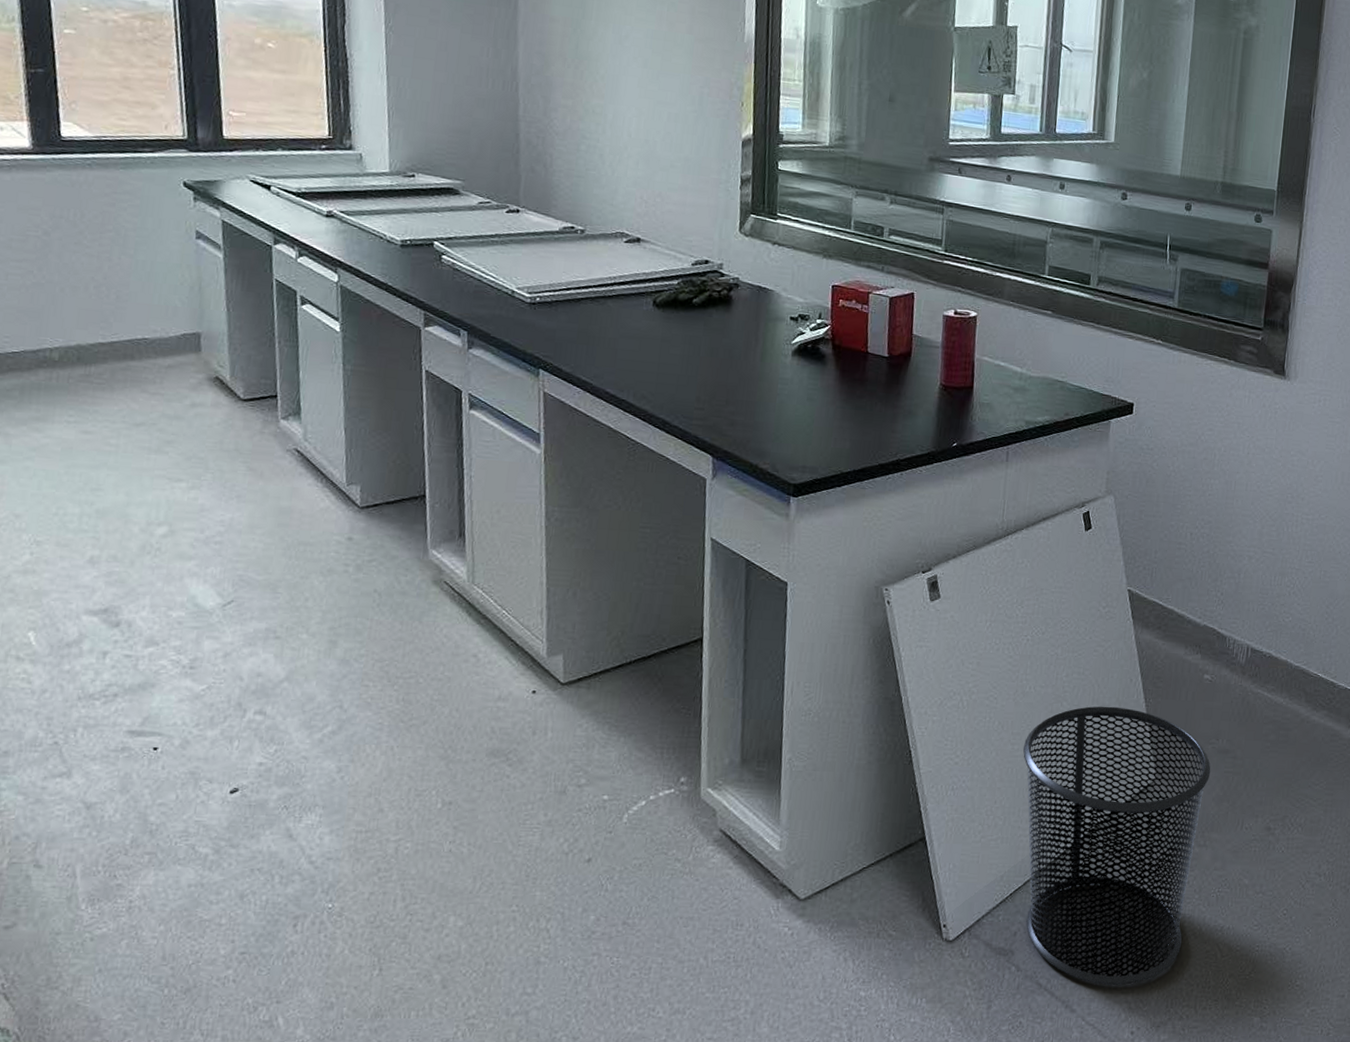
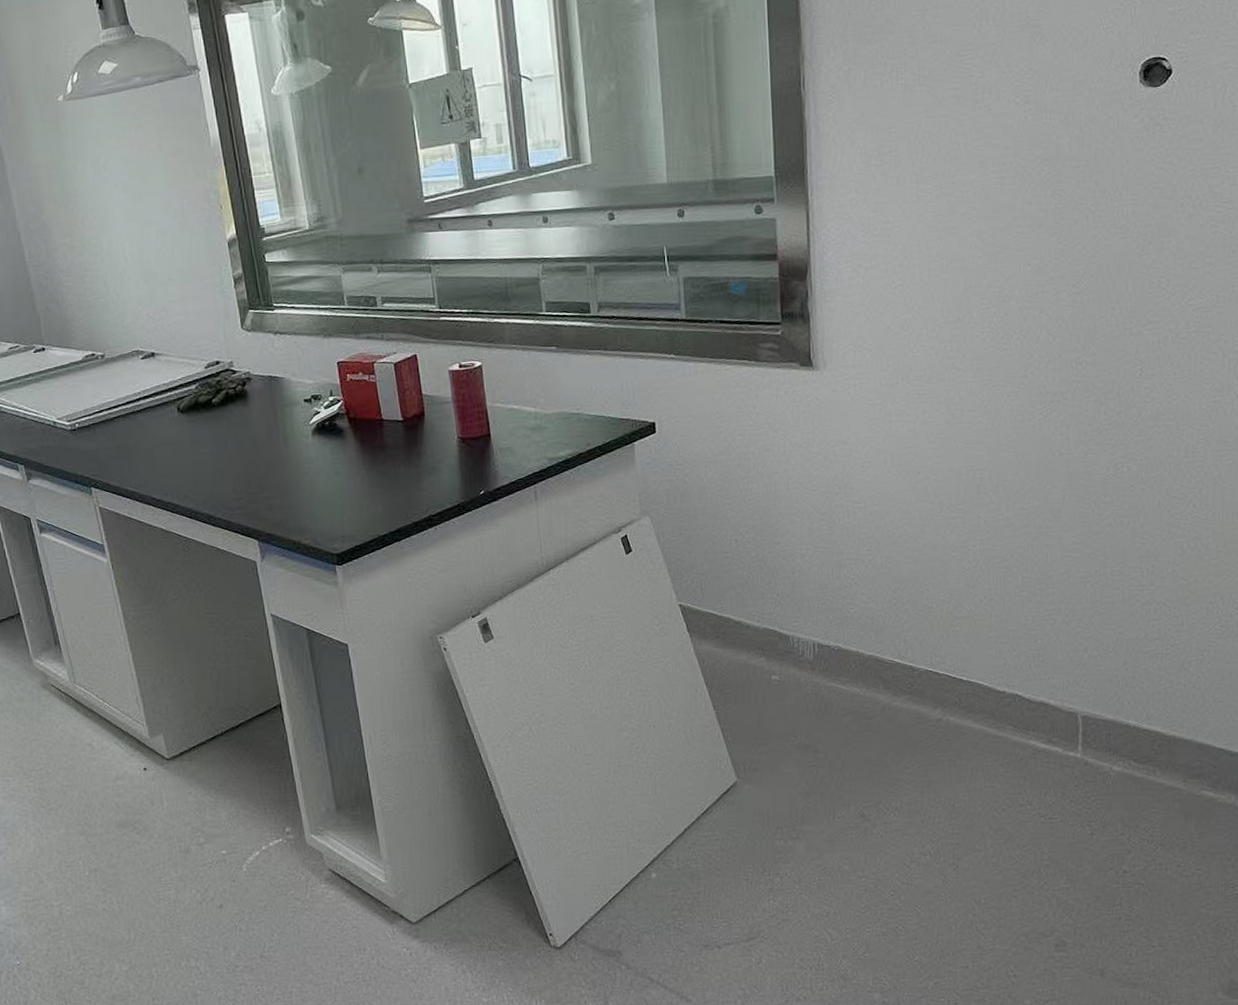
waste bin: present [1022,706,1211,985] -> none [598,717,793,975]

